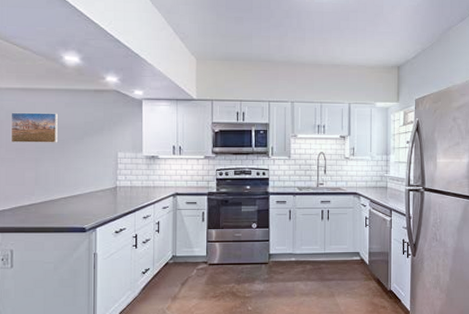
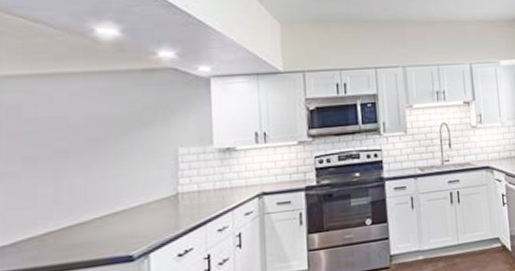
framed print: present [10,112,59,143] -> none [14,103,89,149]

